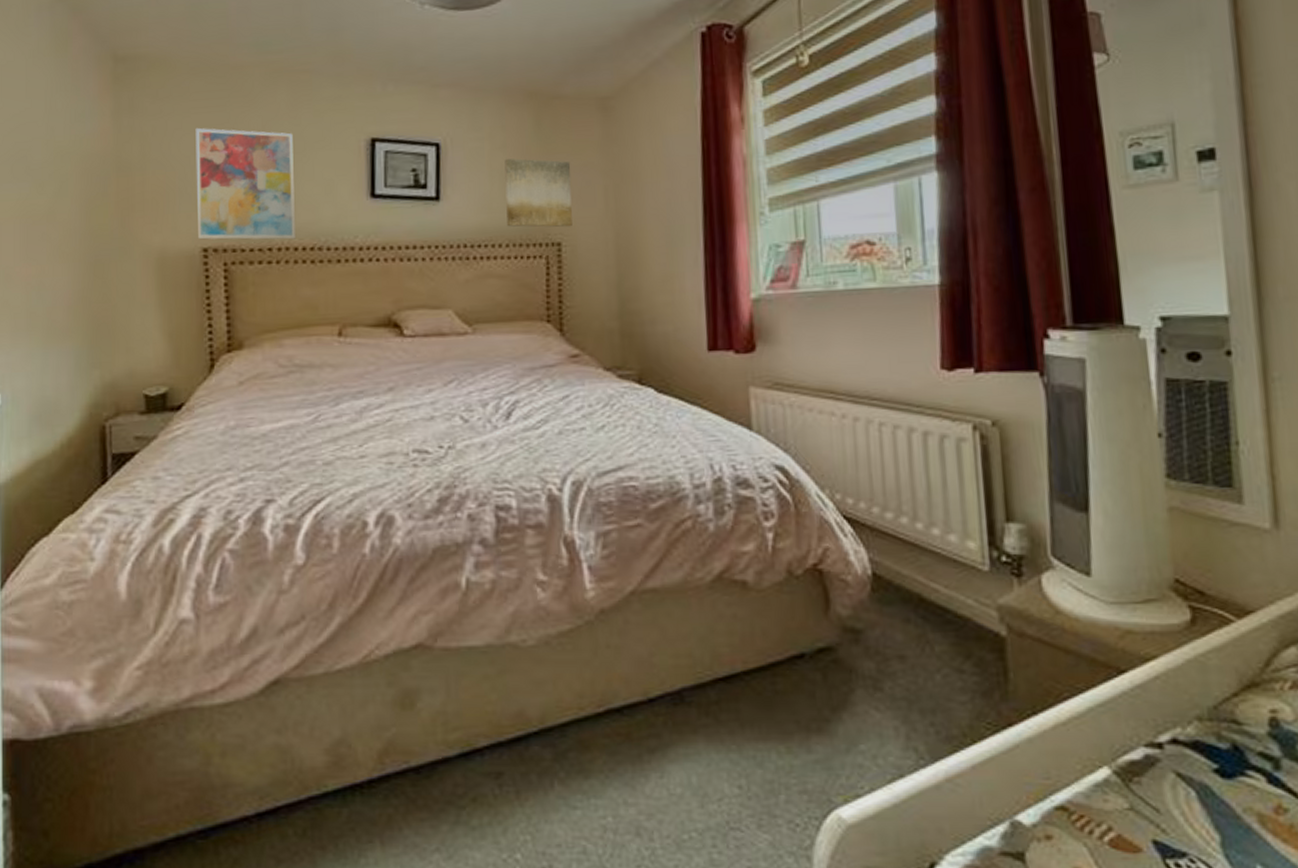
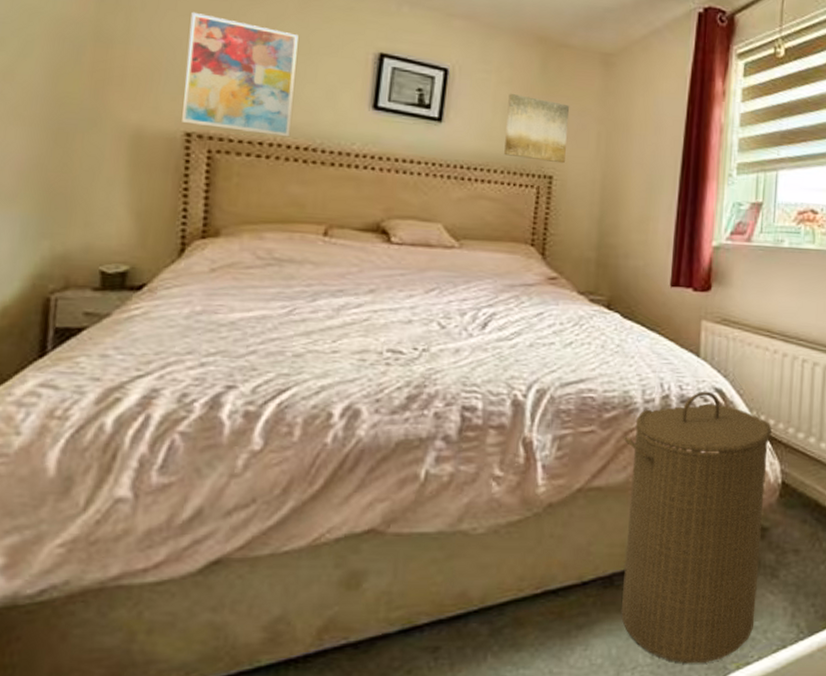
laundry hamper: none [674,469,859,795] -> present [620,391,772,664]

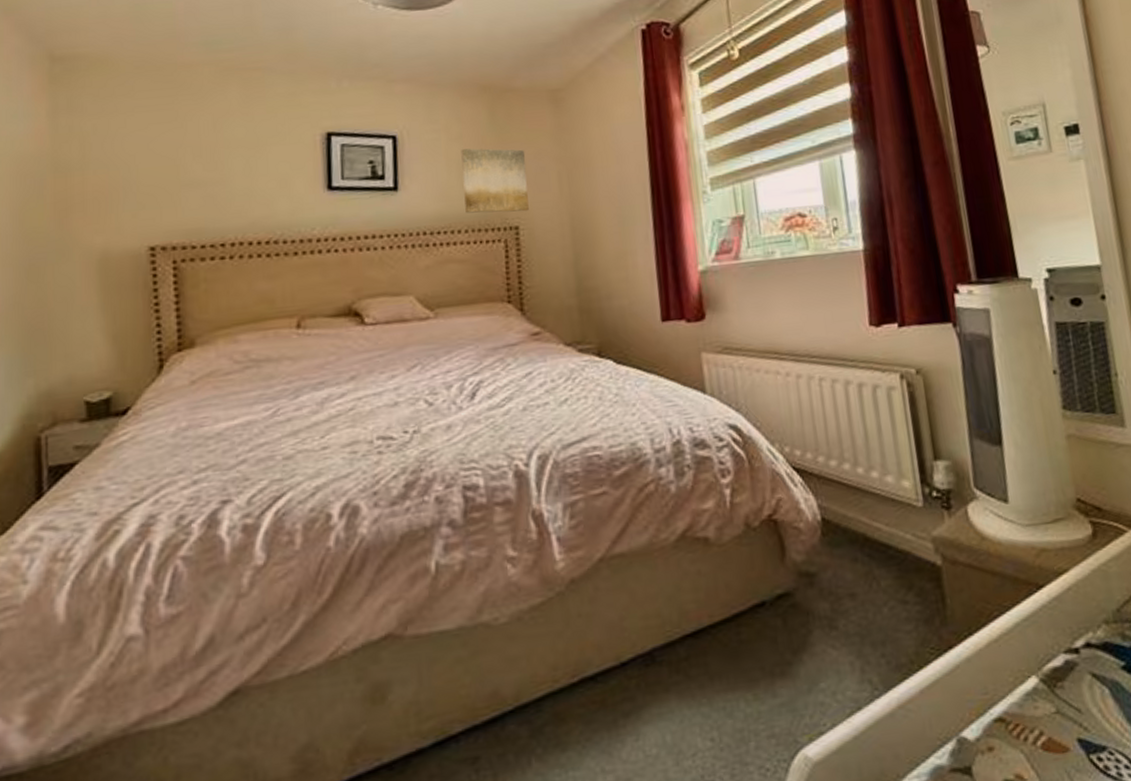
wall art: present [182,11,299,137] -> none [141,126,250,238]
laundry hamper: present [620,391,772,664] -> none [638,429,820,743]

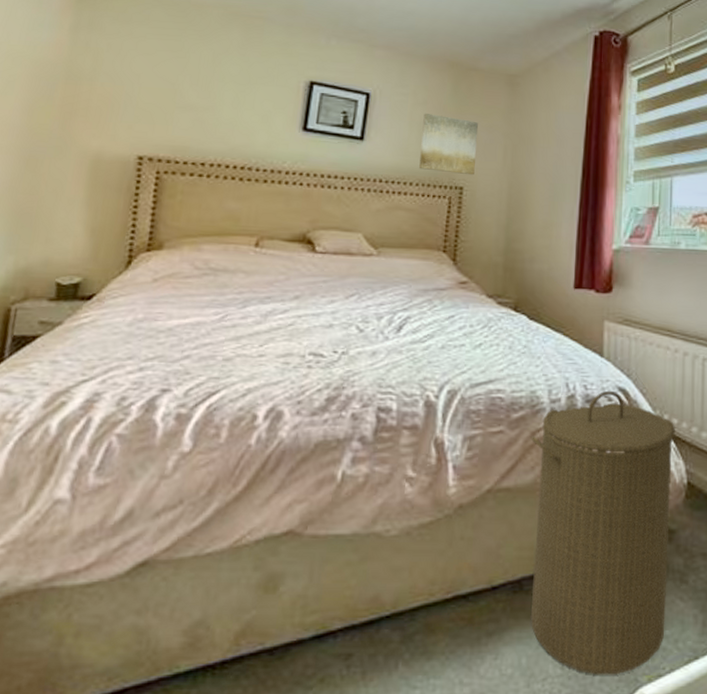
laundry hamper: none [638,429,820,743] -> present [530,390,675,675]

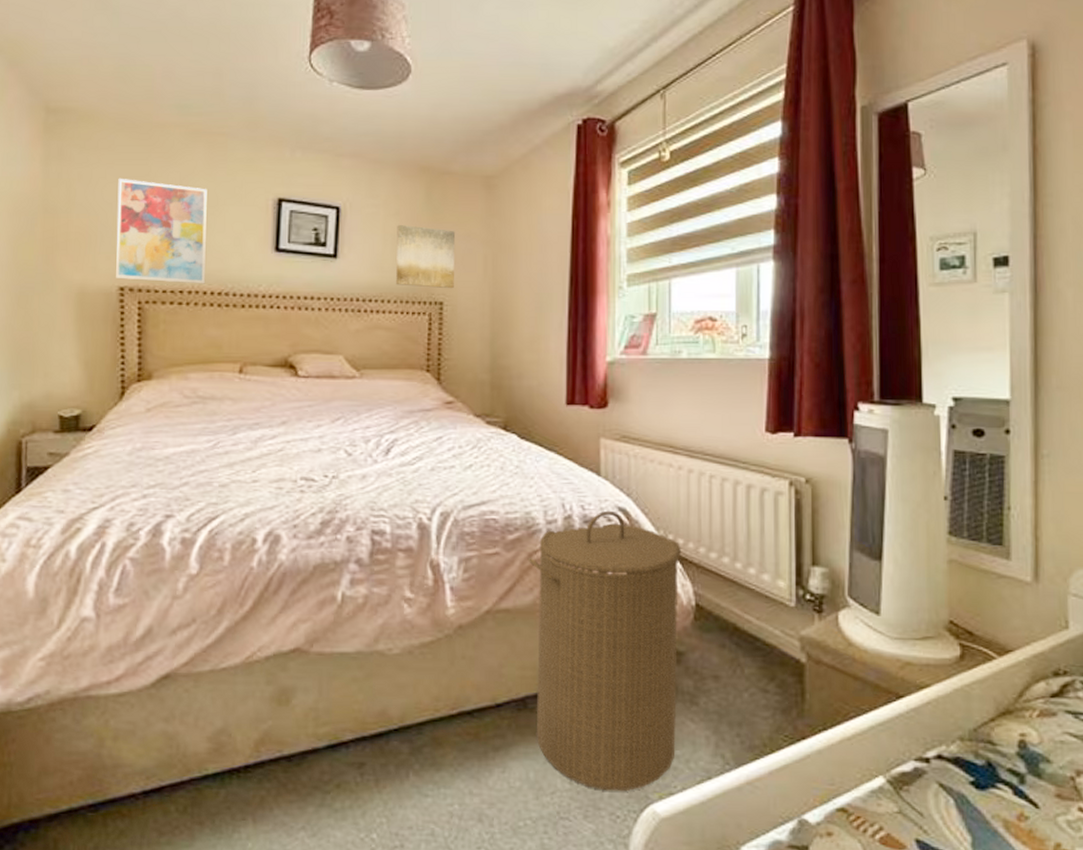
wall art: none [135,51,240,158] -> present [116,178,207,284]

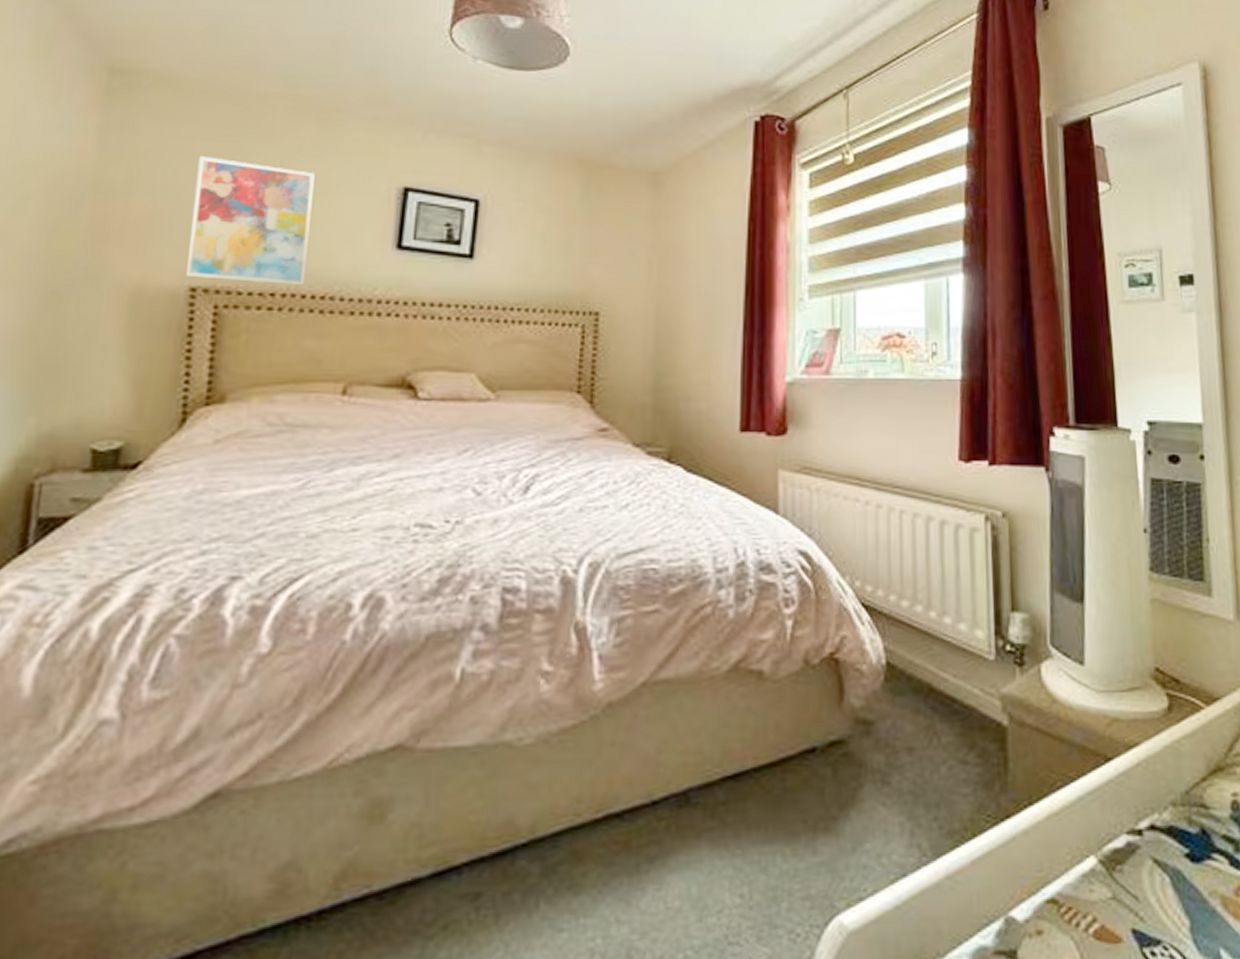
wall art: present [396,225,456,289] -> none [544,223,616,297]
laundry hamper: present [527,510,681,792] -> none [693,554,869,903]

